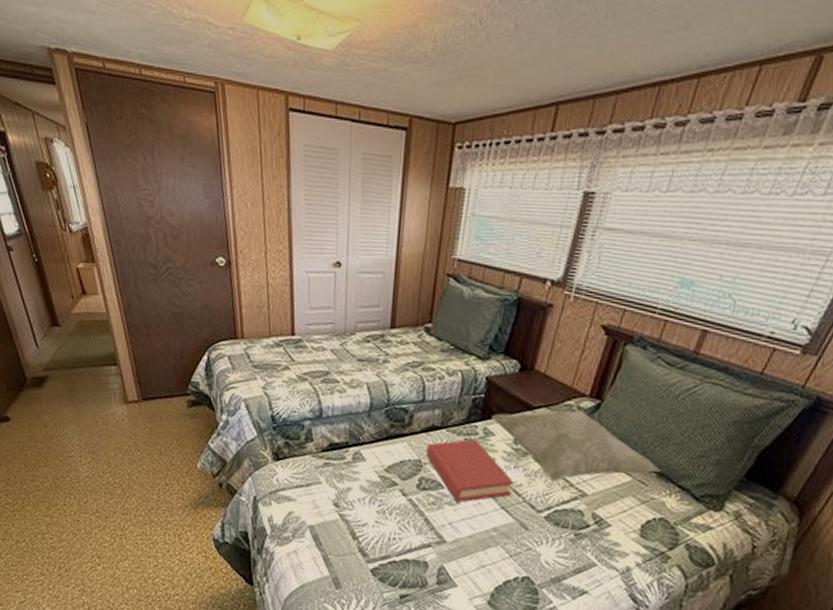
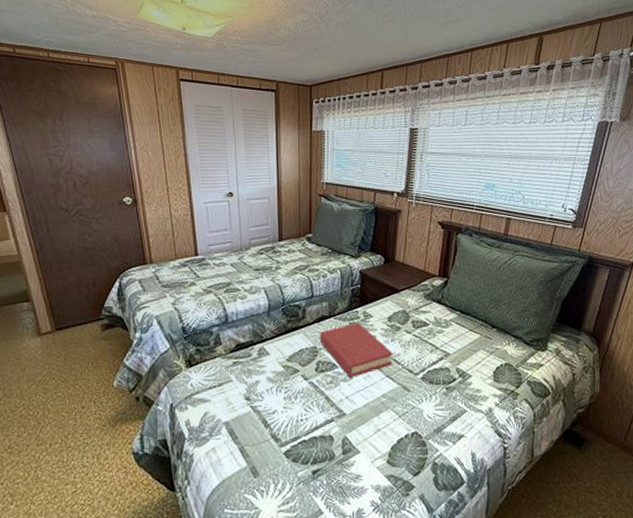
decorative pillow: present [492,409,661,482] -> none [369,288,499,348]

